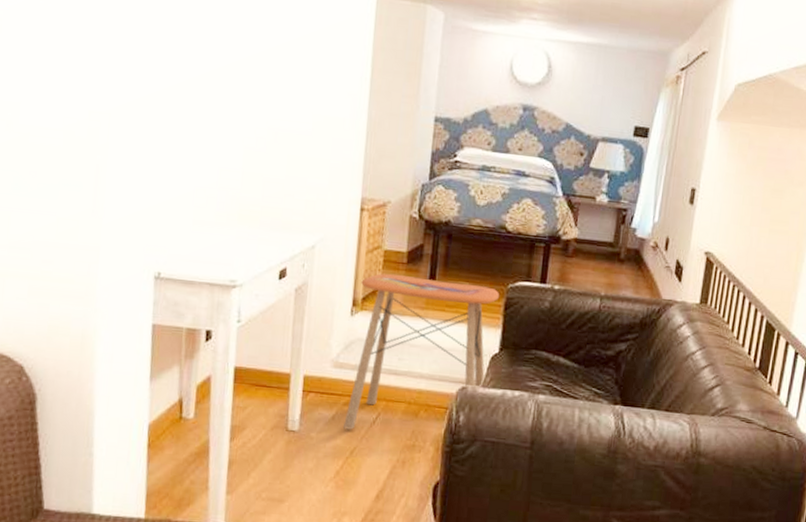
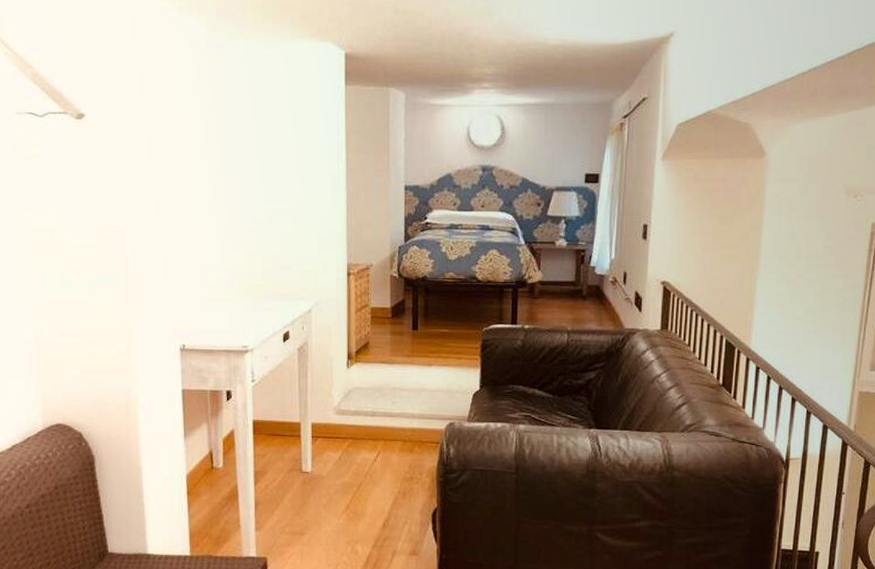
side table: present [343,273,500,430] -> none [350,328,476,468]

